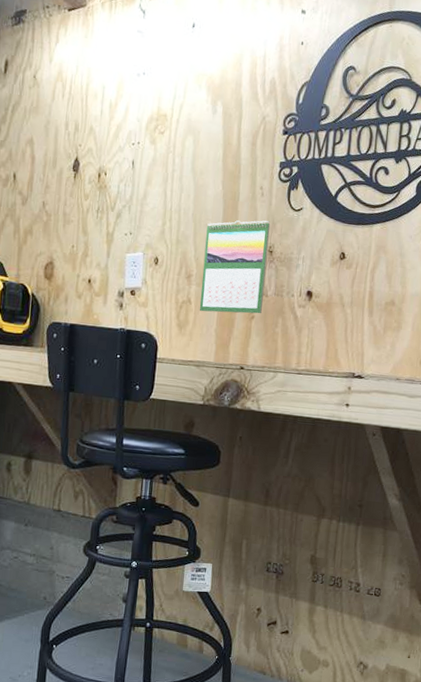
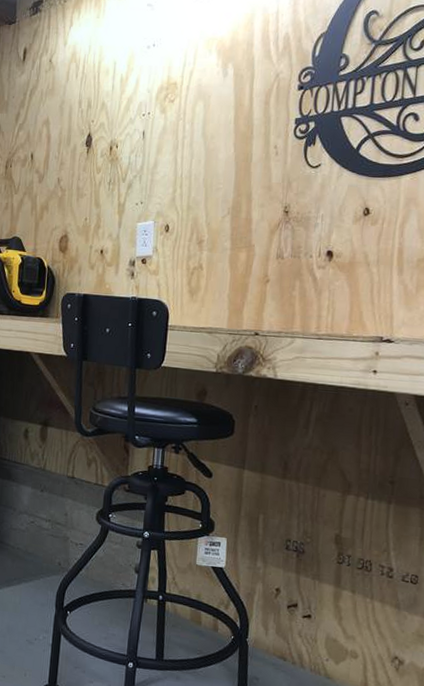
calendar: present [199,220,271,314] -> none [211,180,286,278]

